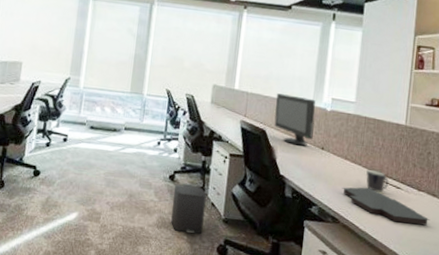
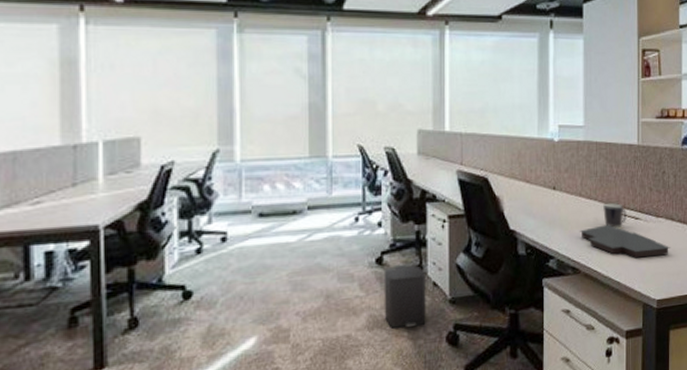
computer monitor: present [274,93,315,145] -> none [495,129,542,189]

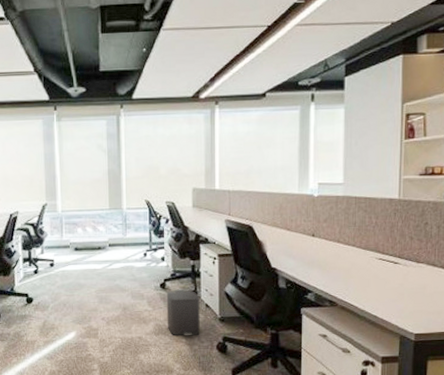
papers: present [579,224,671,258] -> none [337,267,432,297]
mug: present [603,203,626,229] -> none [361,249,385,271]

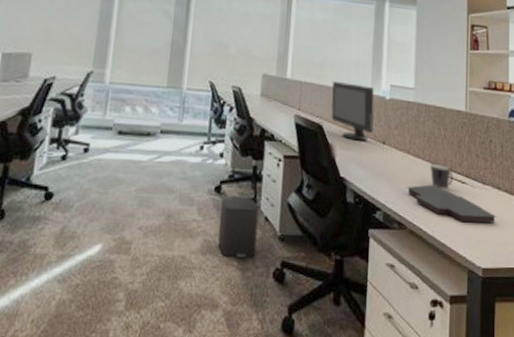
computer monitor: none [259,186,302,235] -> present [331,81,374,140]
papers: none [337,267,432,297] -> present [406,184,498,224]
mug: none [361,249,385,271] -> present [430,163,453,191]

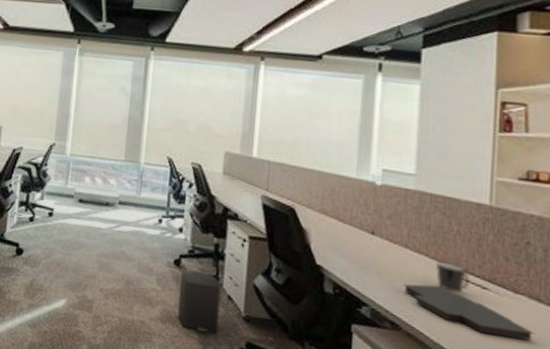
computer monitor: present [331,81,374,140] -> none [305,162,361,228]

